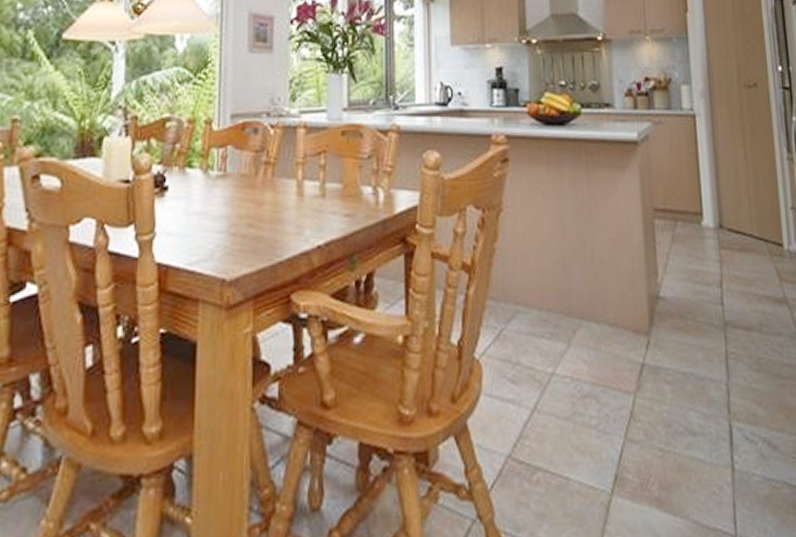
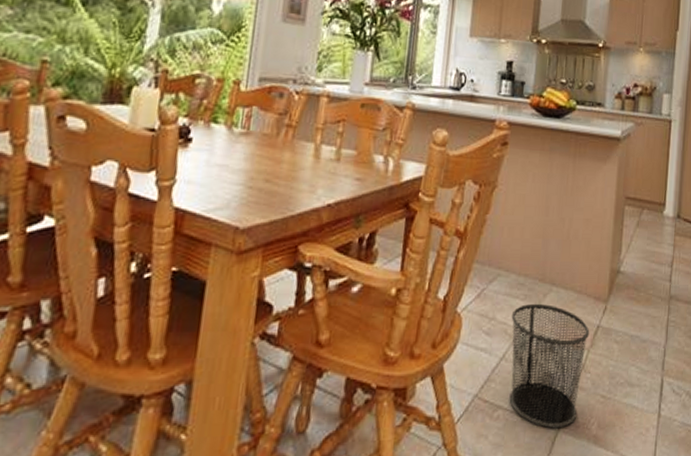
waste bin: none [538,341,634,491] -> present [509,303,590,428]

